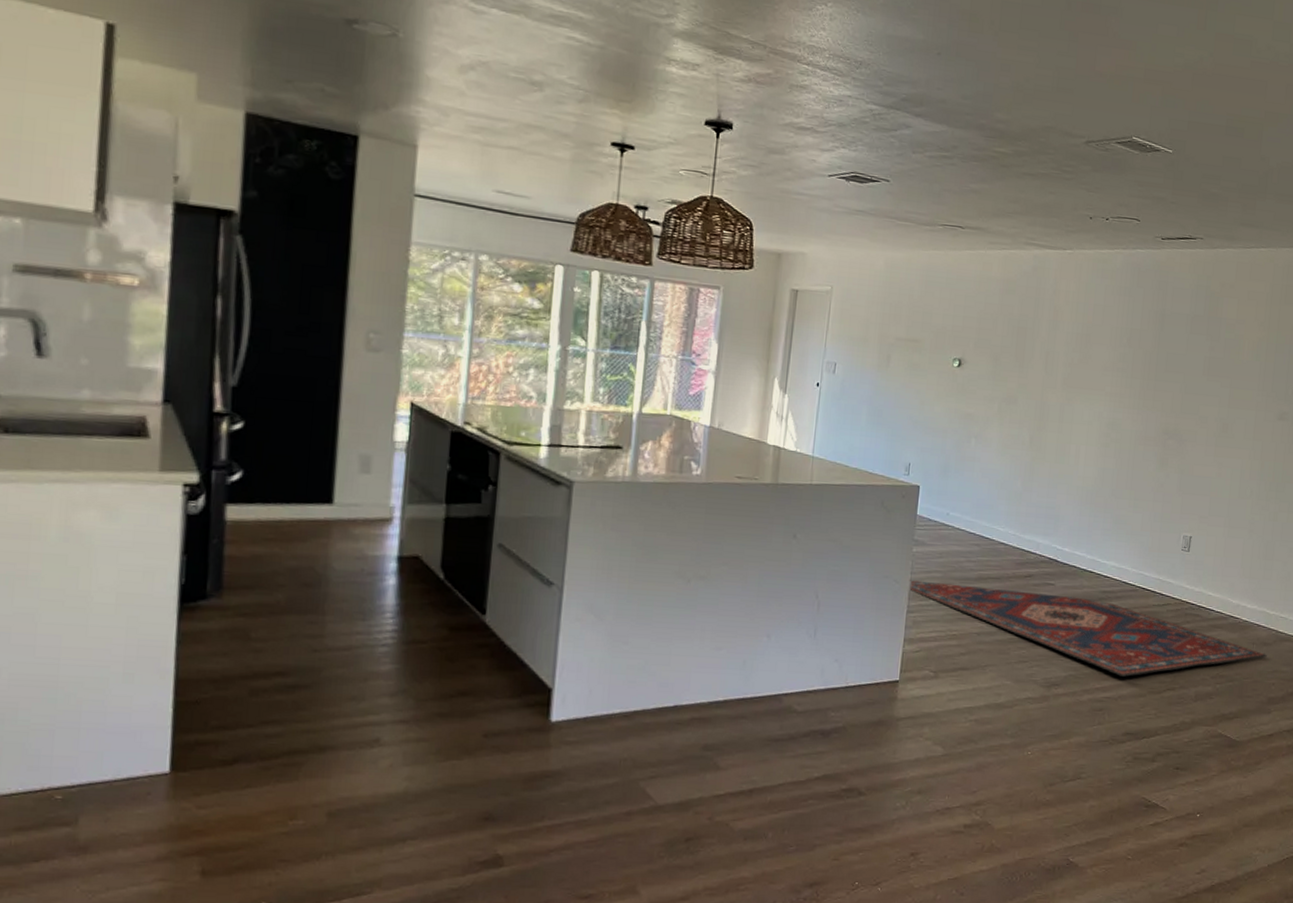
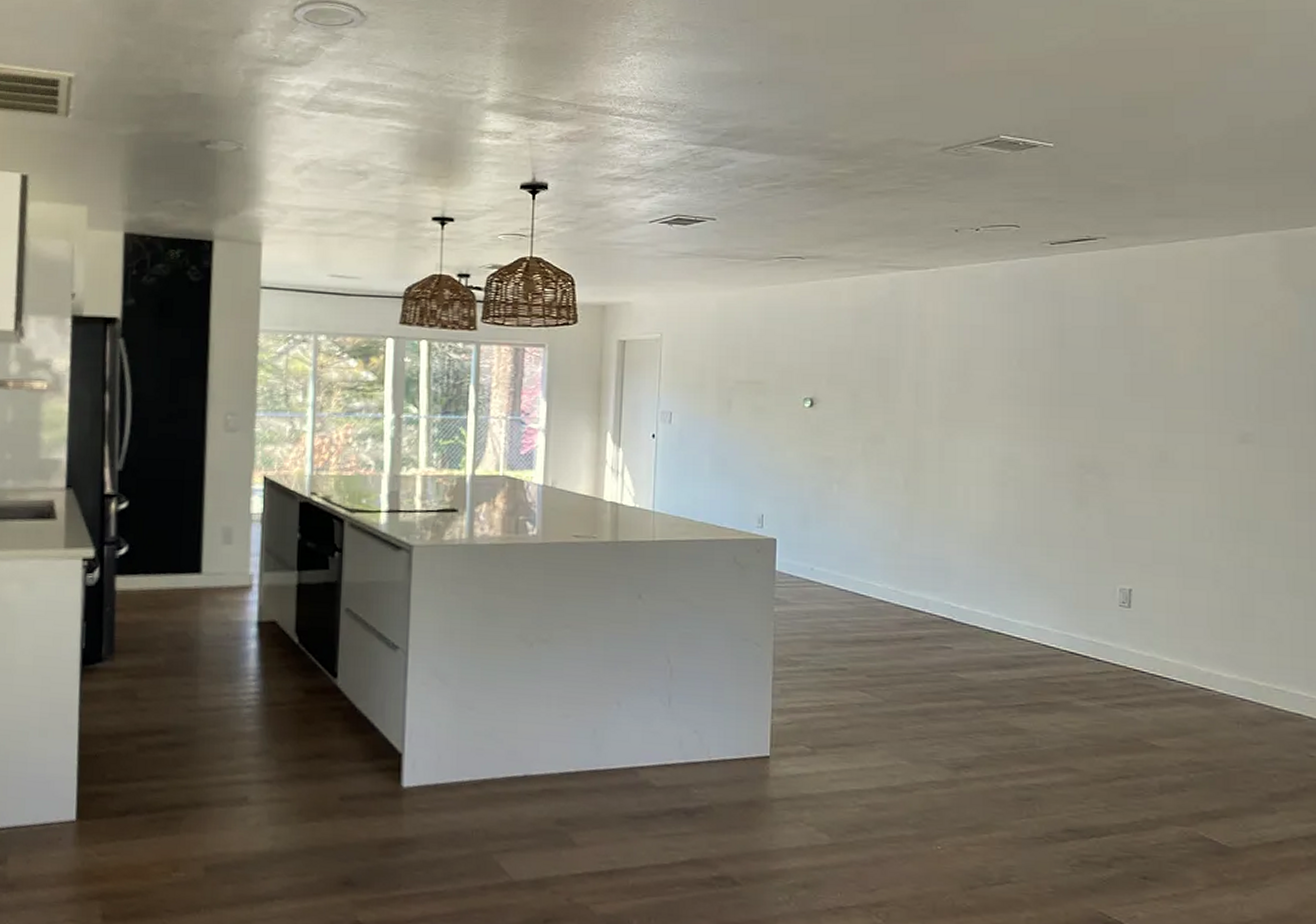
rug: present [909,580,1267,677] -> none [772,643,1260,760]

